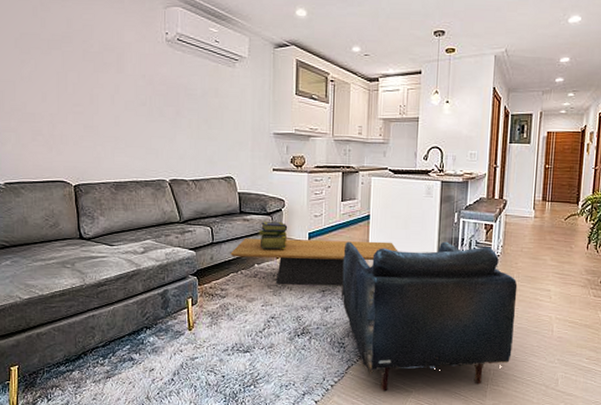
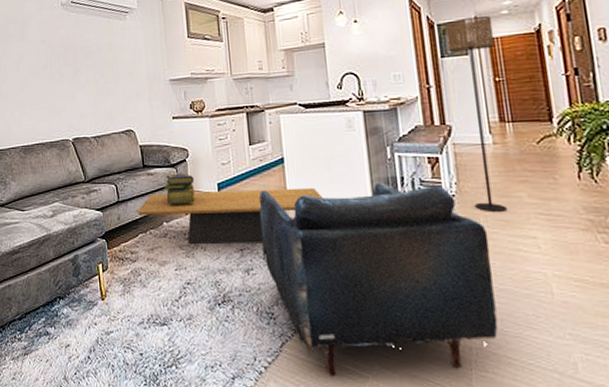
floor lamp: none [512,112,553,270] -> present [445,15,508,212]

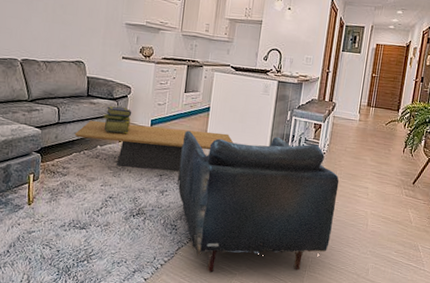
floor lamp: present [445,15,508,212] -> none [336,24,382,168]

